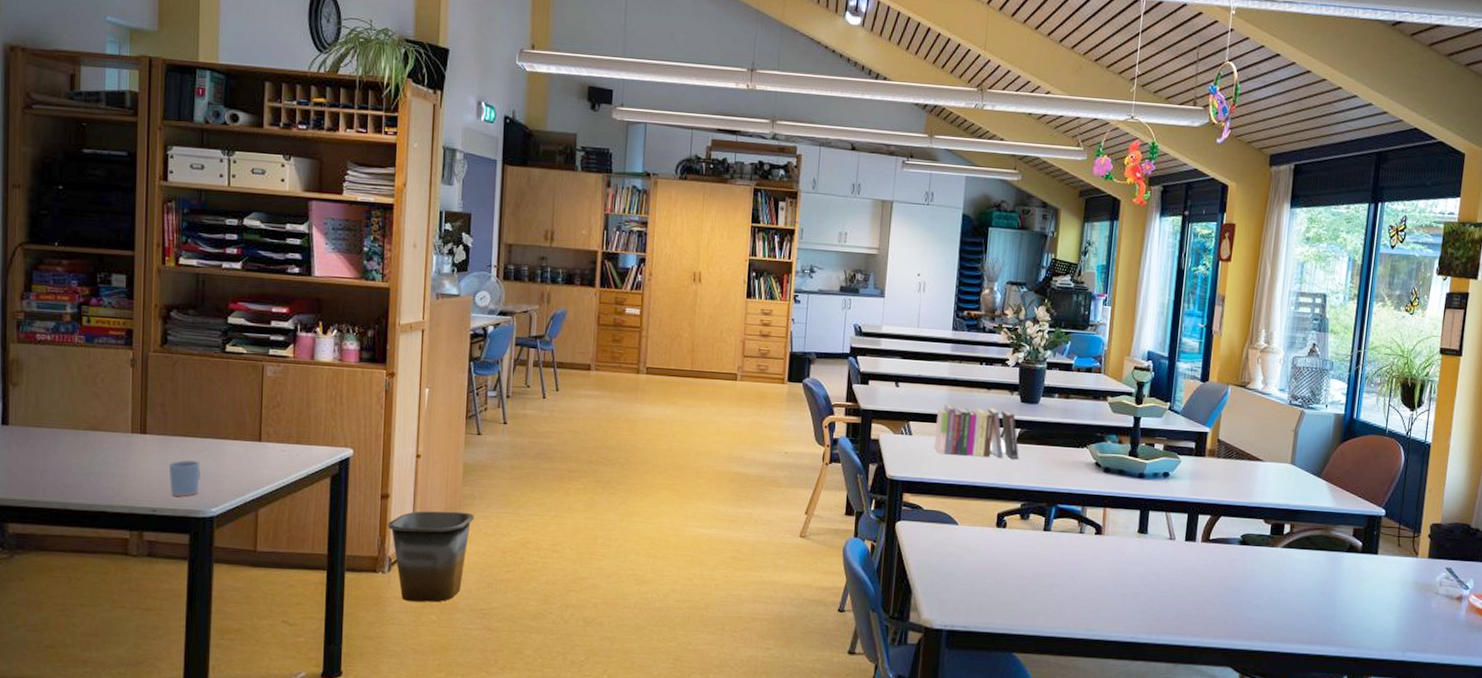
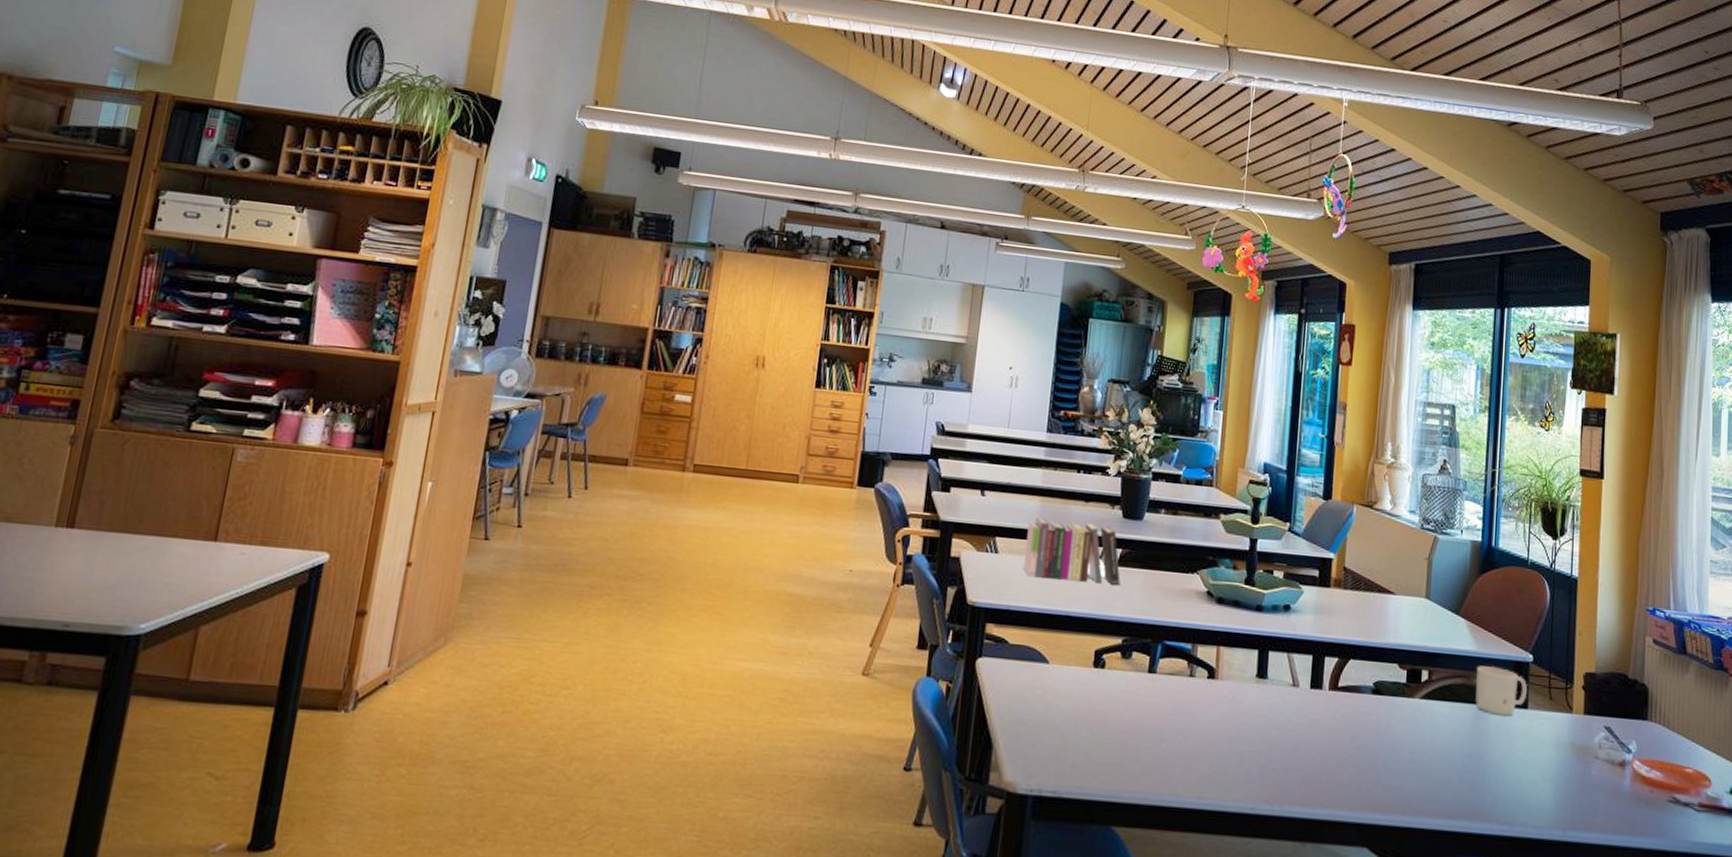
mug: present [168,459,201,497] -> none [91,561,136,609]
waste bin: present [387,511,474,603] -> none [359,632,469,752]
mug: none [1331,519,1379,561] -> present [1475,665,1528,716]

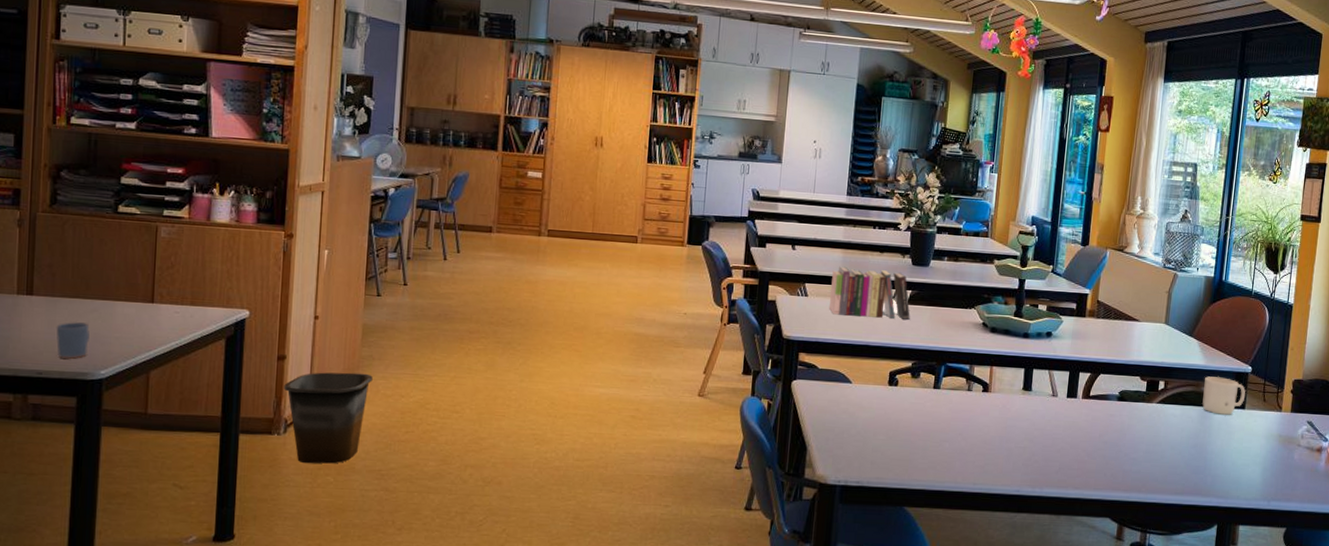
mug: none [91,561,136,609] -> present [56,321,90,359]
waste bin: none [359,632,469,752] -> present [284,372,373,464]

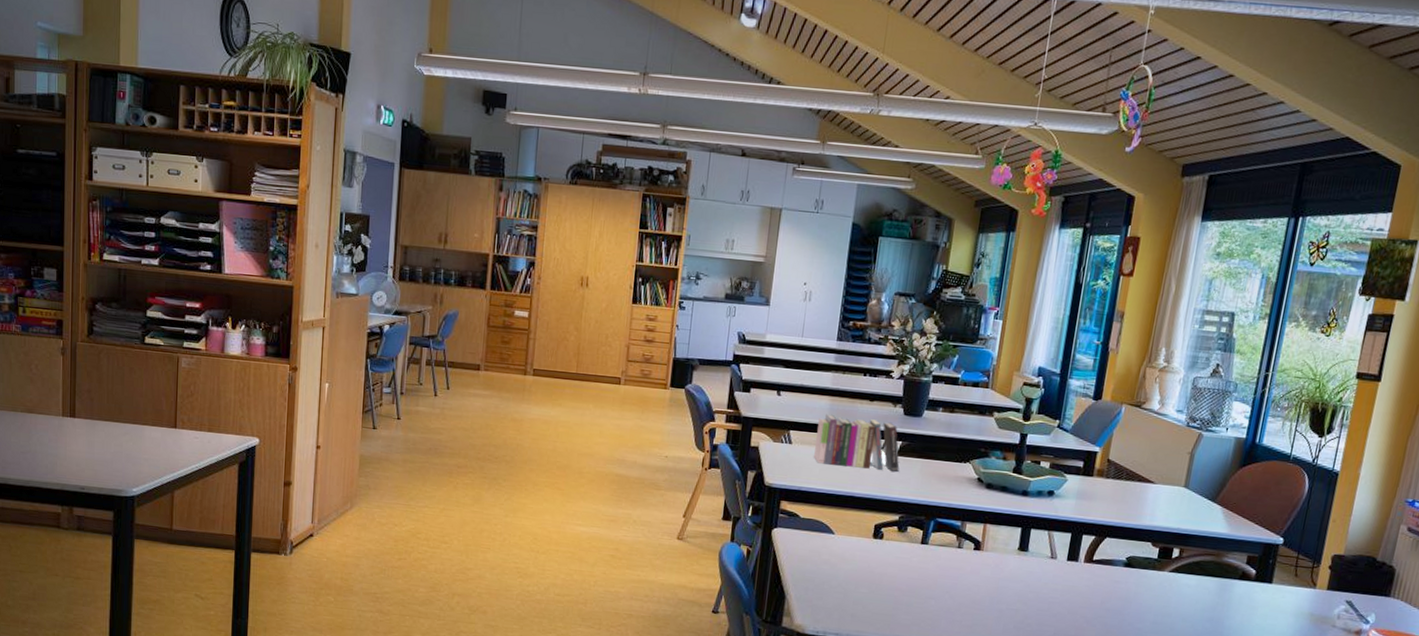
mug: present [56,321,90,359] -> none [95,442,123,477]
waste bin: present [284,372,373,464] -> none [289,498,369,585]
mug: present [1202,376,1246,415] -> none [1222,546,1275,589]

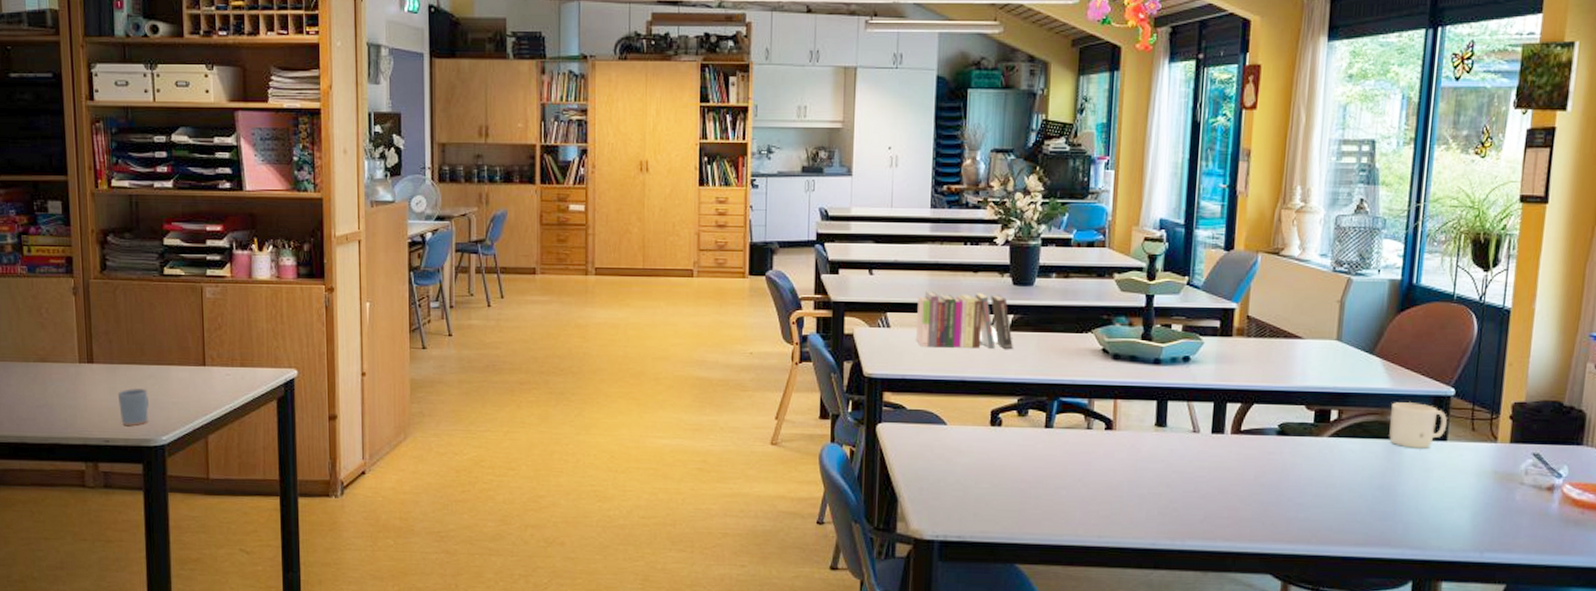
mug: none [95,442,123,477] -> present [117,387,149,426]
mug: none [1222,546,1275,589] -> present [1389,402,1448,449]

